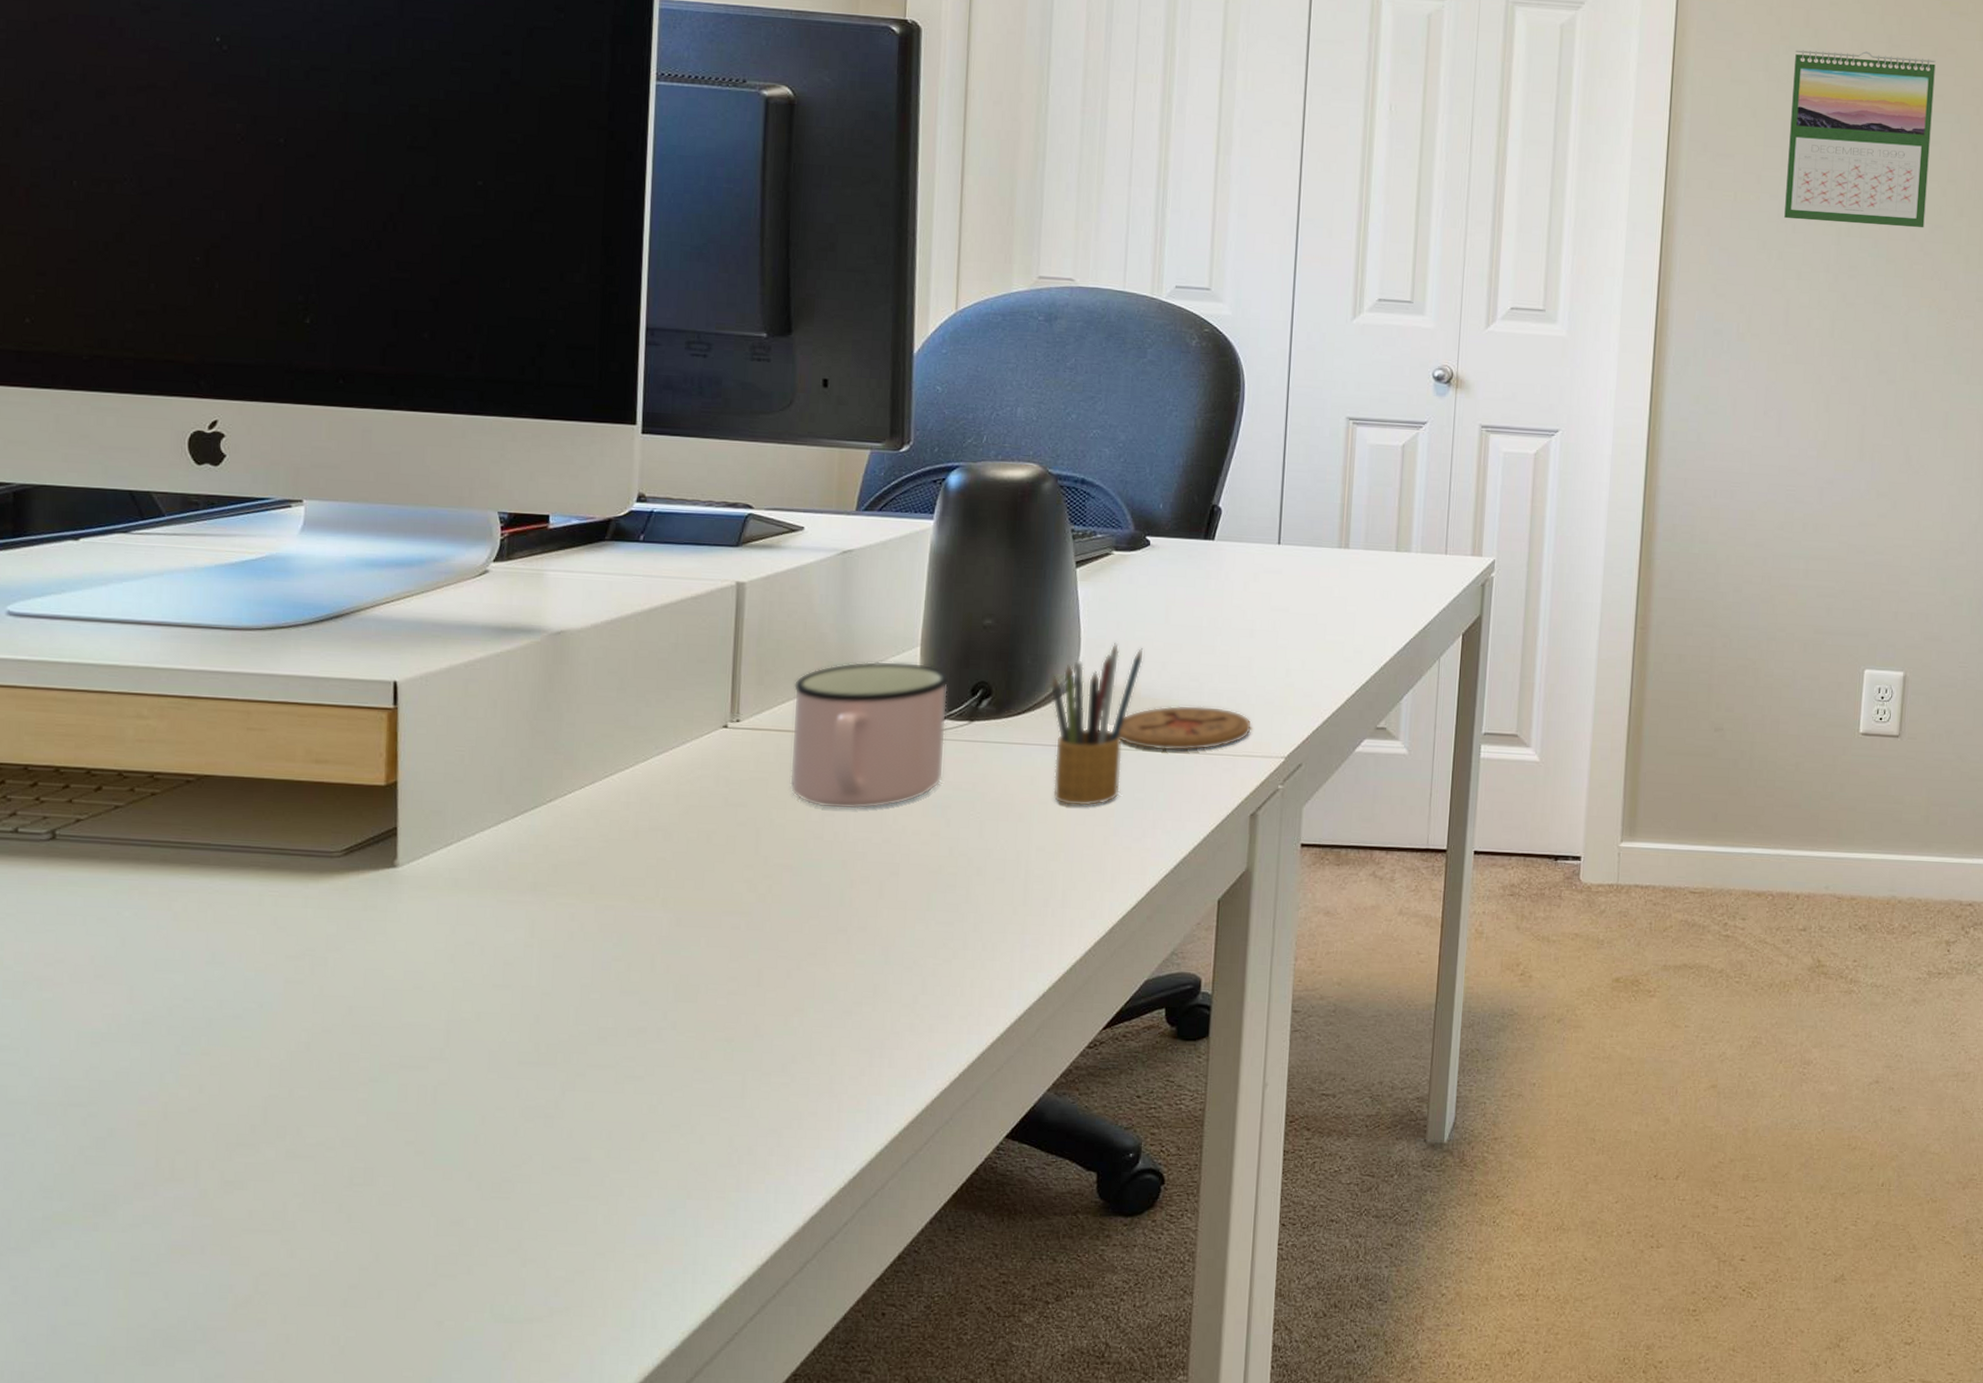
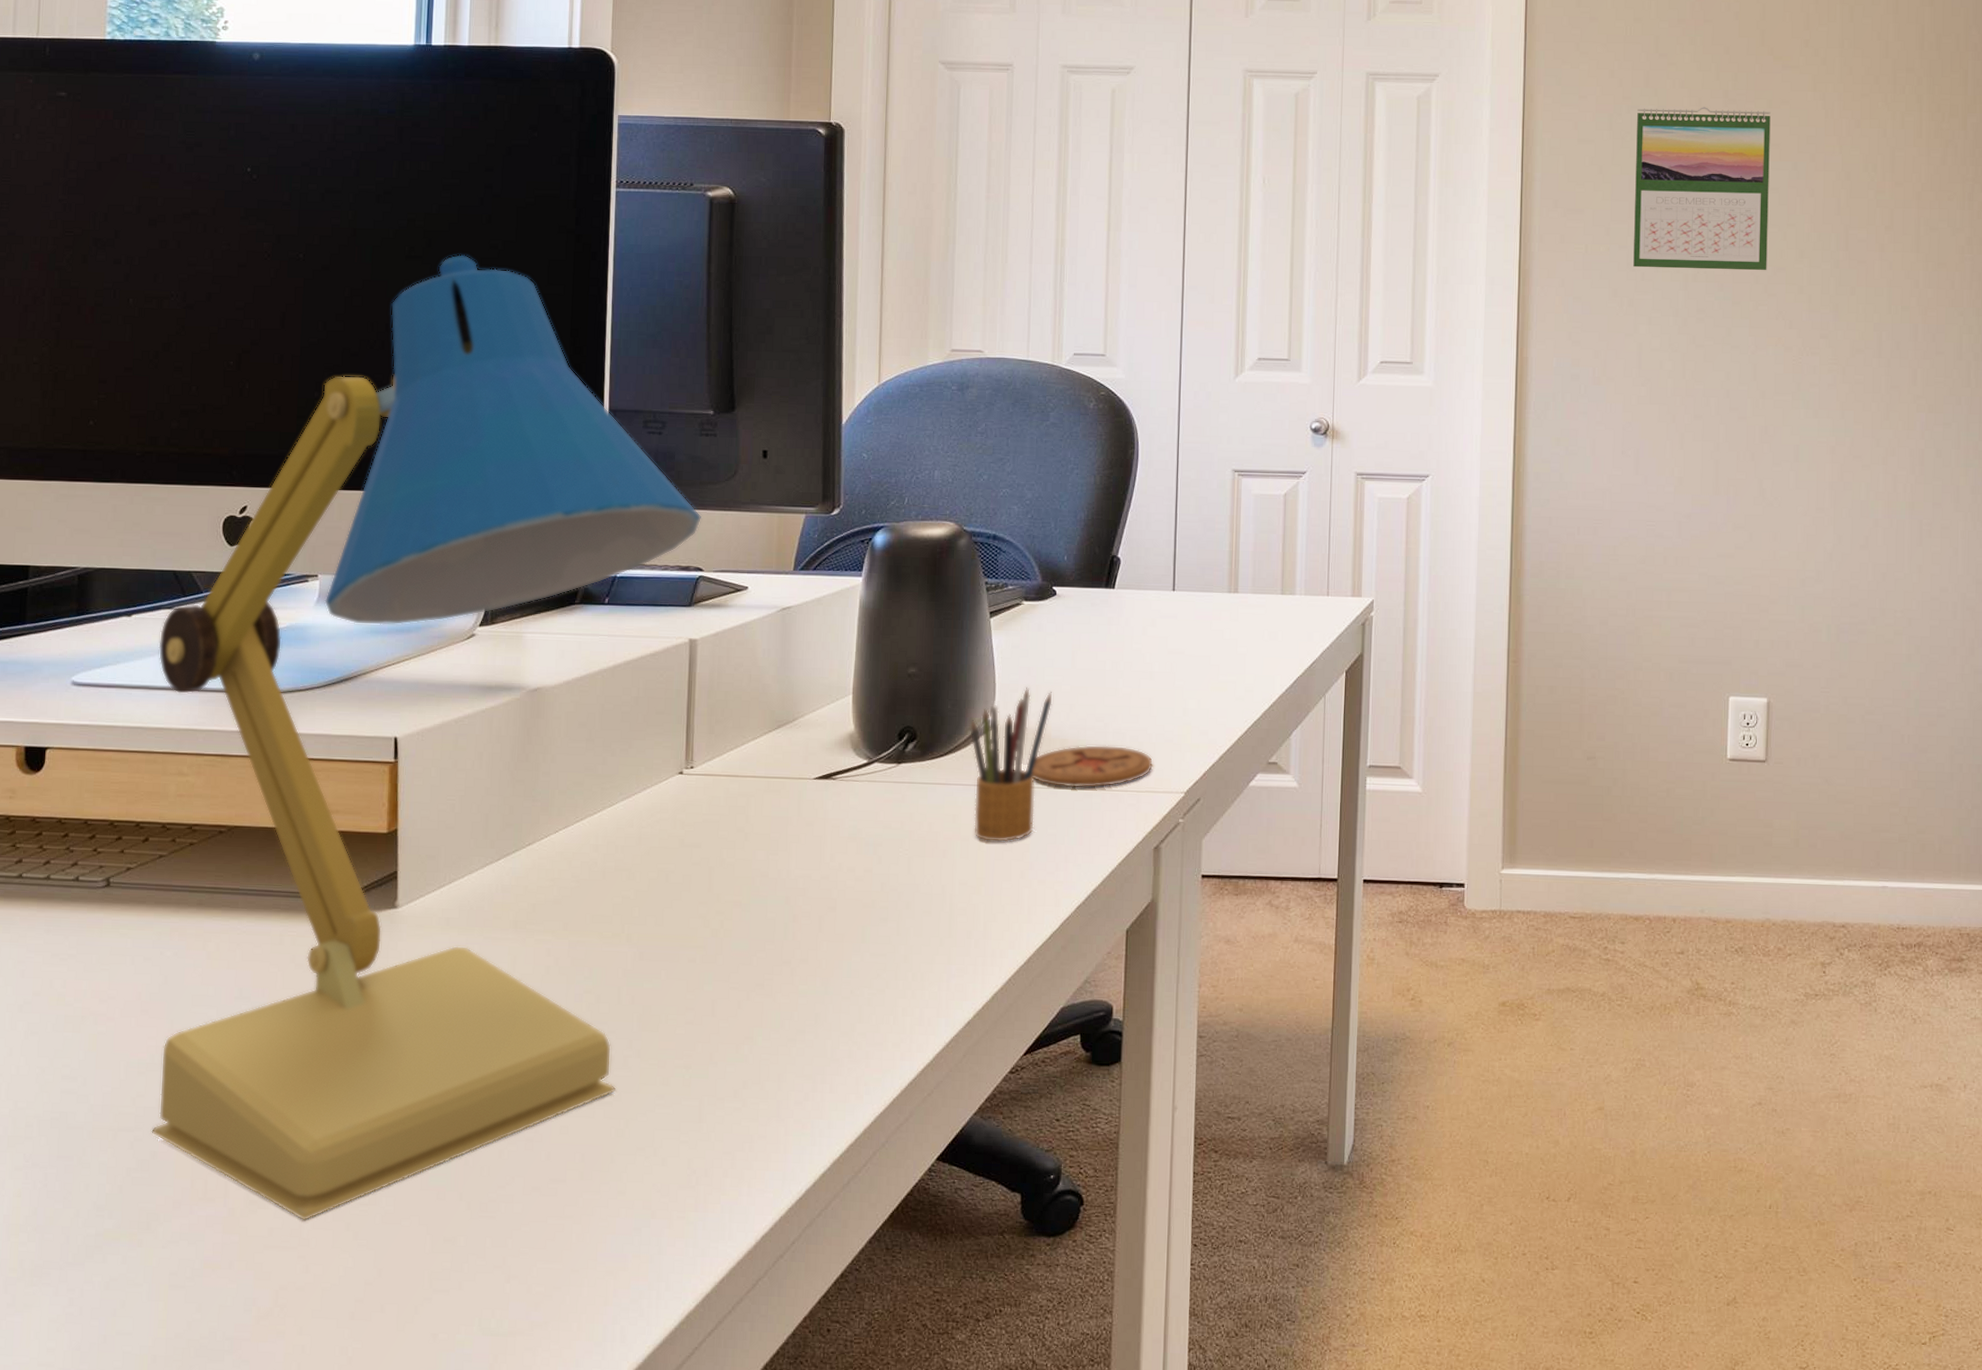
desk lamp: none [108,147,753,1203] -> present [151,254,702,1221]
mug: present [790,661,949,810] -> none [738,709,878,849]

